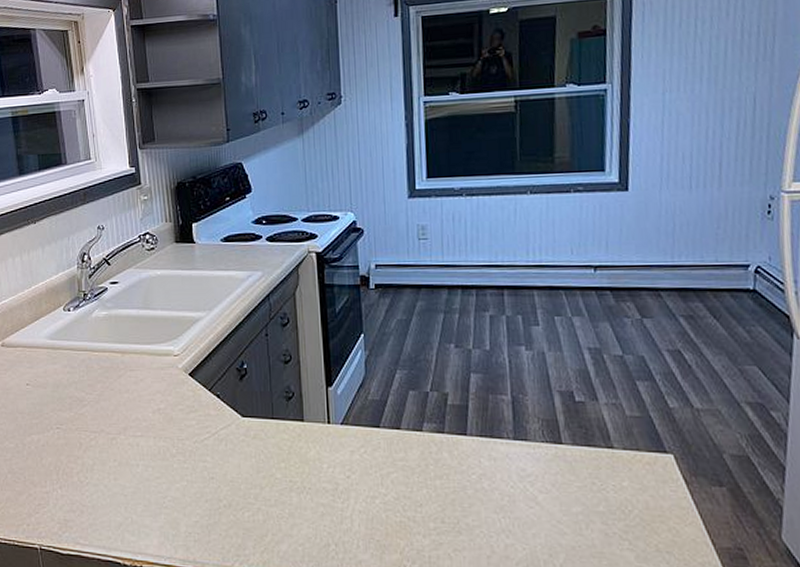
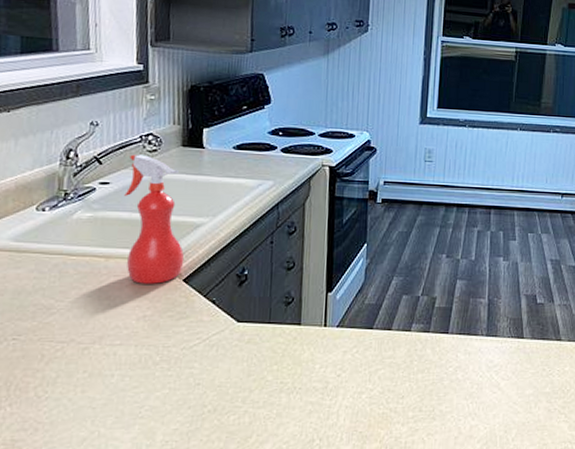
spray bottle: none [131,253,188,378] -> present [124,154,185,284]

